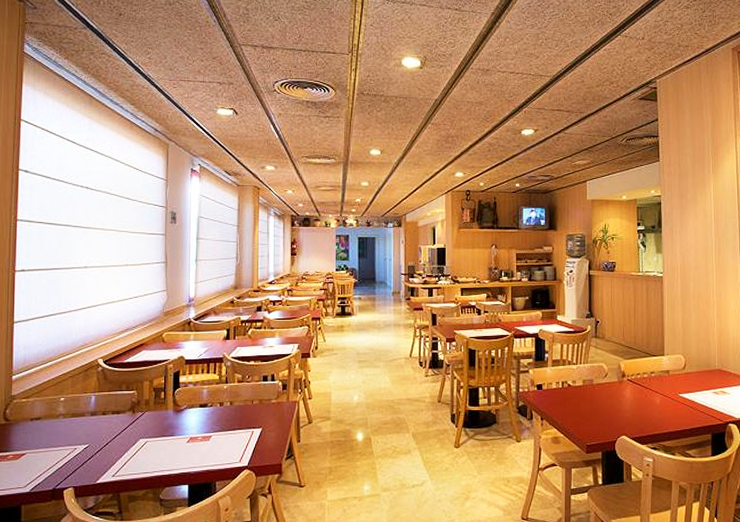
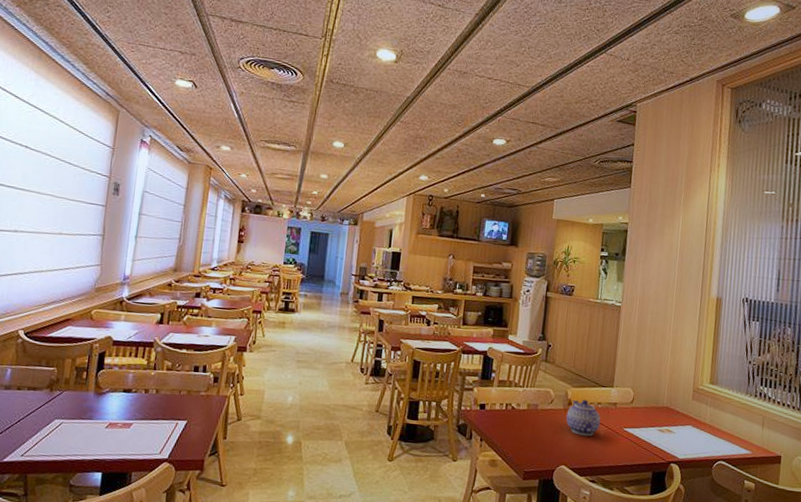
teapot: none [621,370,655,405] -> present [566,399,601,436]

